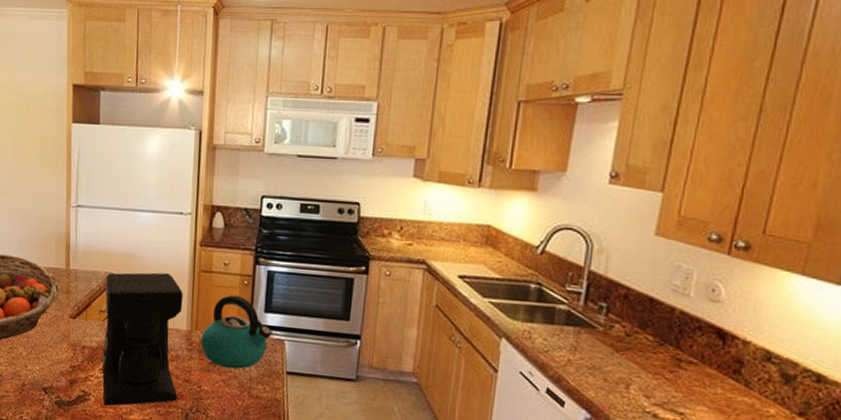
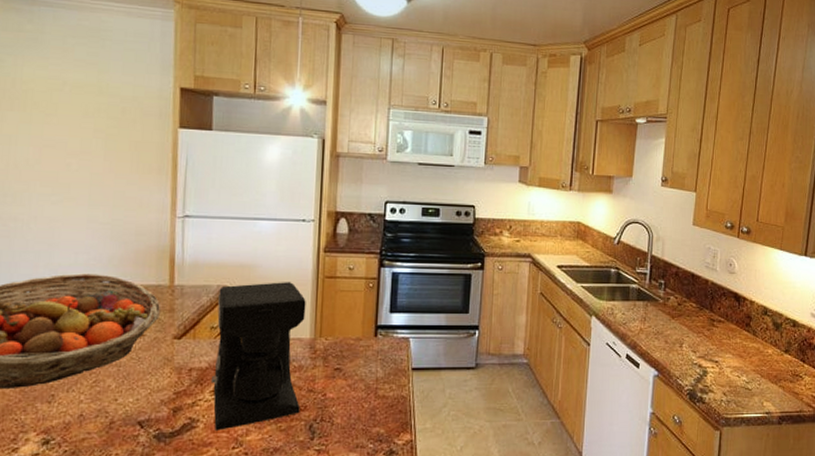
kettle: present [200,295,272,369] -> none [325,298,397,372]

